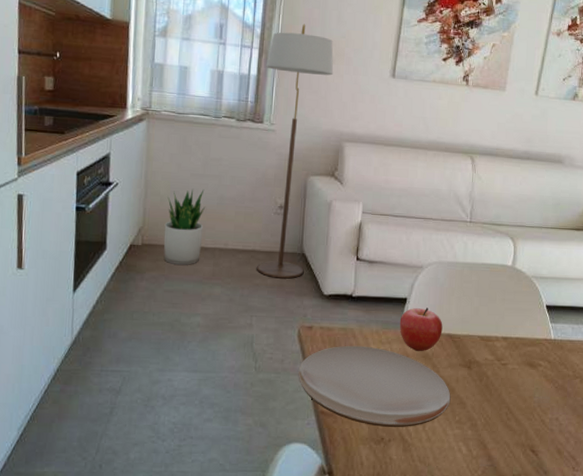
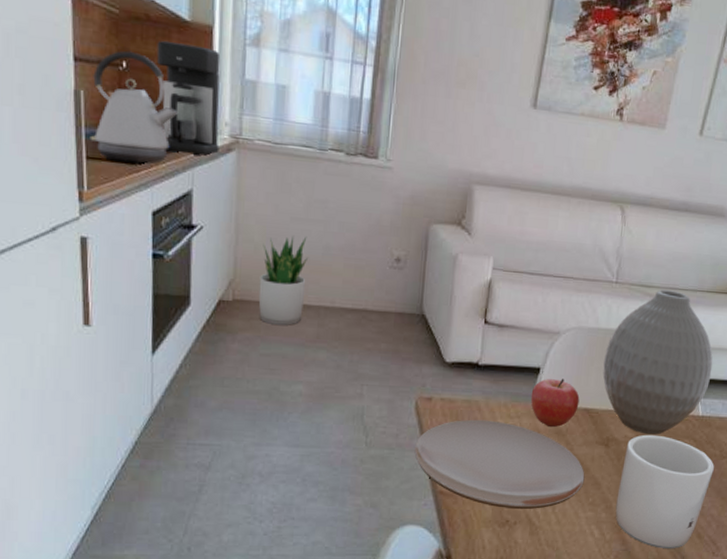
kettle: none [28,44,99,134] -> present [90,50,177,165]
coffee maker: none [83,35,135,125] -> present [156,41,221,156]
floor lamp: present [256,24,334,279] -> none [368,37,464,344]
vase: none [462,227,561,357] -> present [602,289,713,435]
mug: none [480,357,569,464] -> present [615,434,714,548]

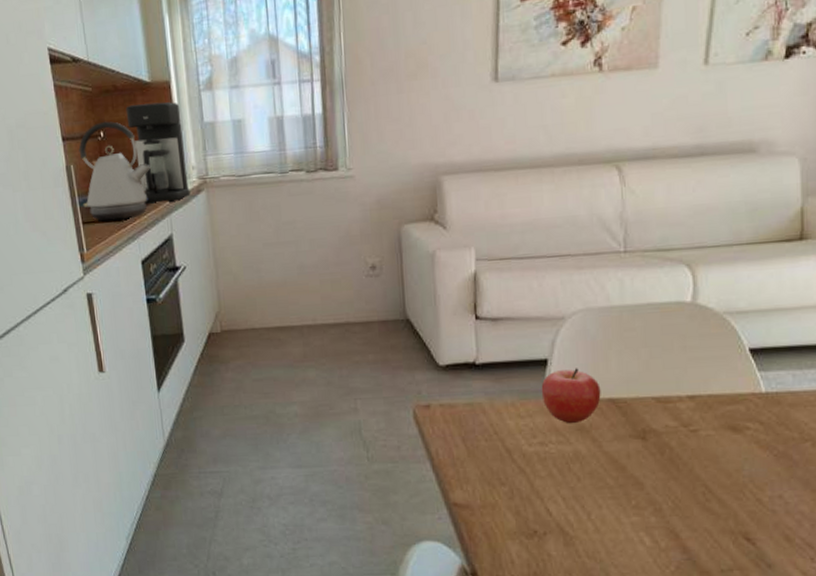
planter: present [258,236,308,325] -> none [241,259,287,350]
plate: present [414,419,585,510] -> none [419,422,622,519]
vase: present [602,289,713,435] -> none [624,249,771,421]
mug: present [615,434,714,548] -> none [666,421,794,555]

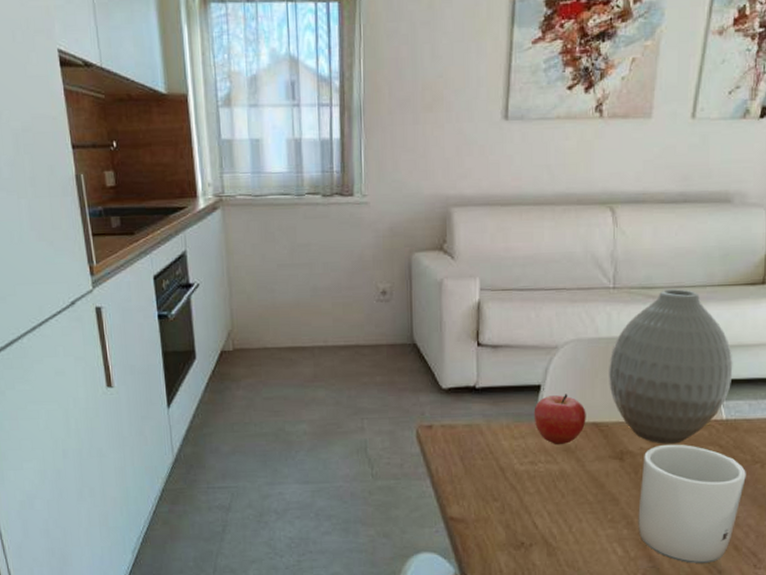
kettle: present [79,121,150,222] -> none [89,131,165,234]
coffee maker: present [125,101,191,203] -> none [140,115,206,218]
vase: none [624,249,771,421] -> present [609,289,733,444]
mug: none [666,421,794,555] -> present [638,444,746,563]

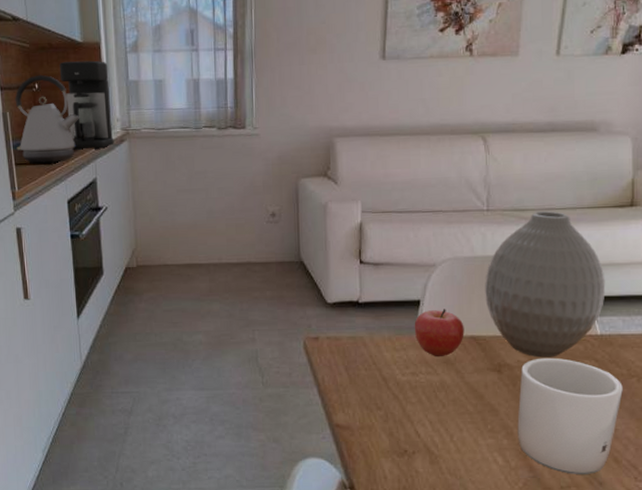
kettle: none [89,131,165,234] -> present [15,74,79,164]
coffee maker: none [140,115,206,218] -> present [59,60,114,150]

